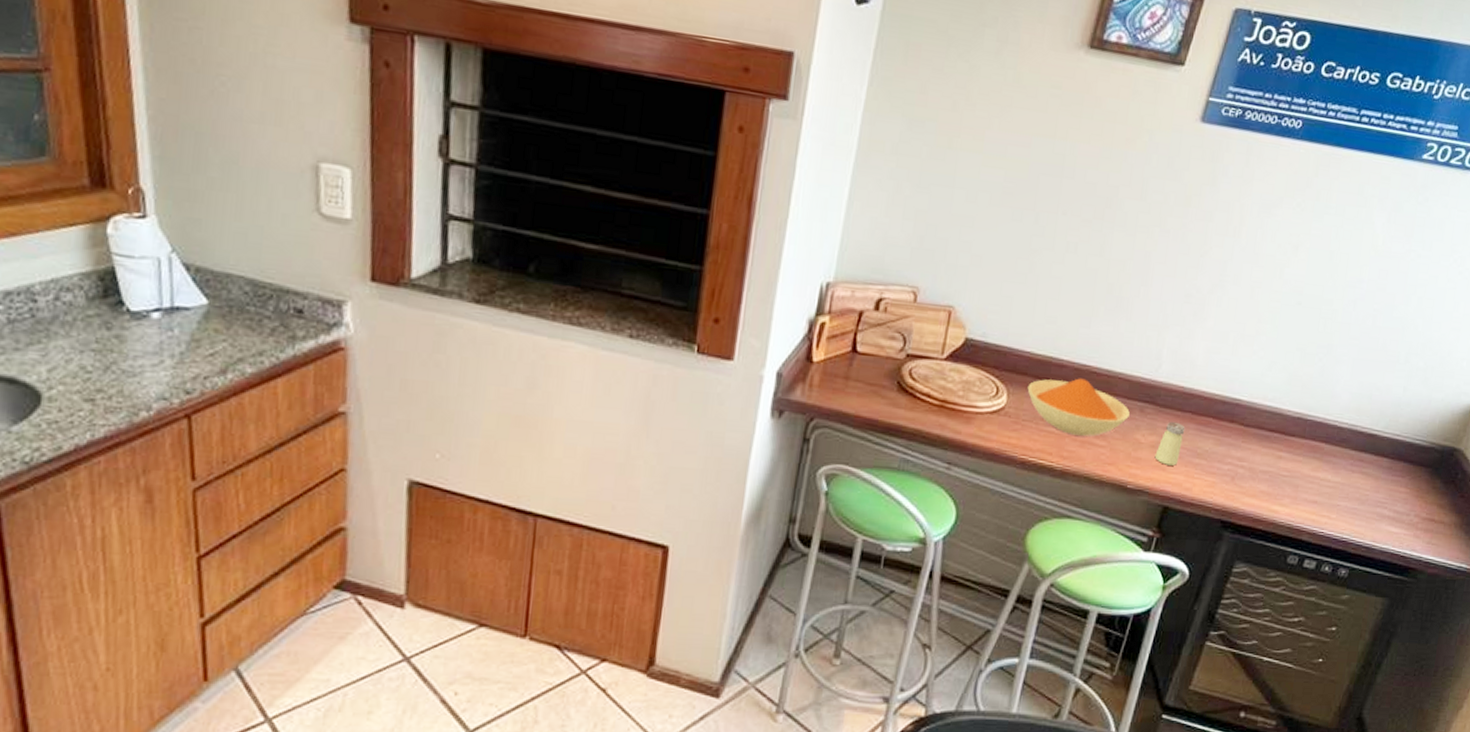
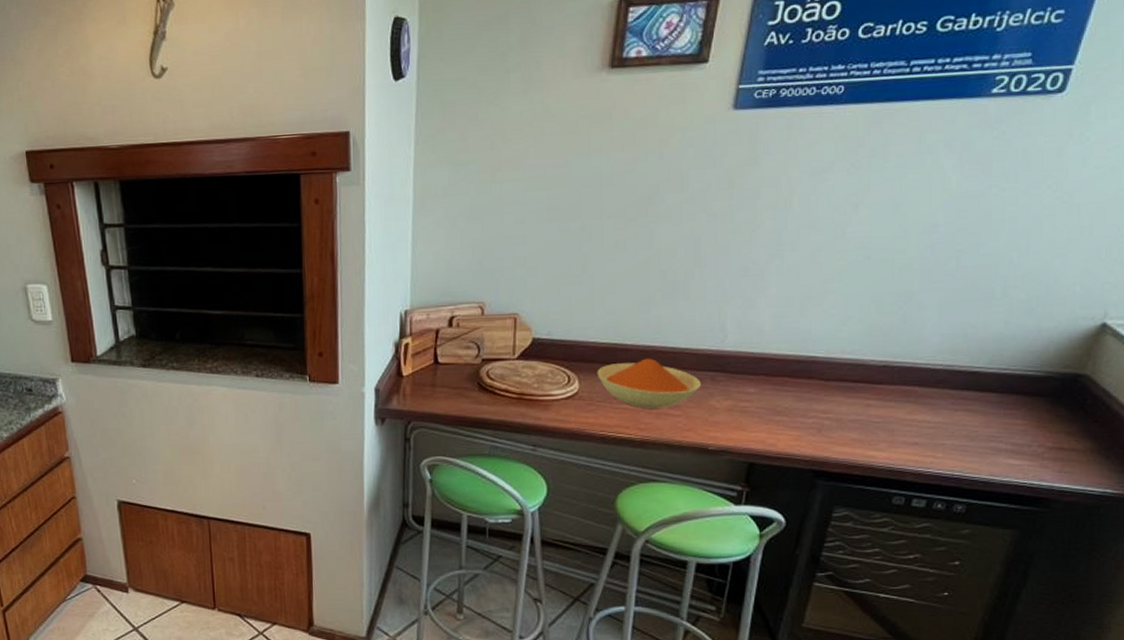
saltshaker: present [1154,421,1185,466] -> none [733,385,761,425]

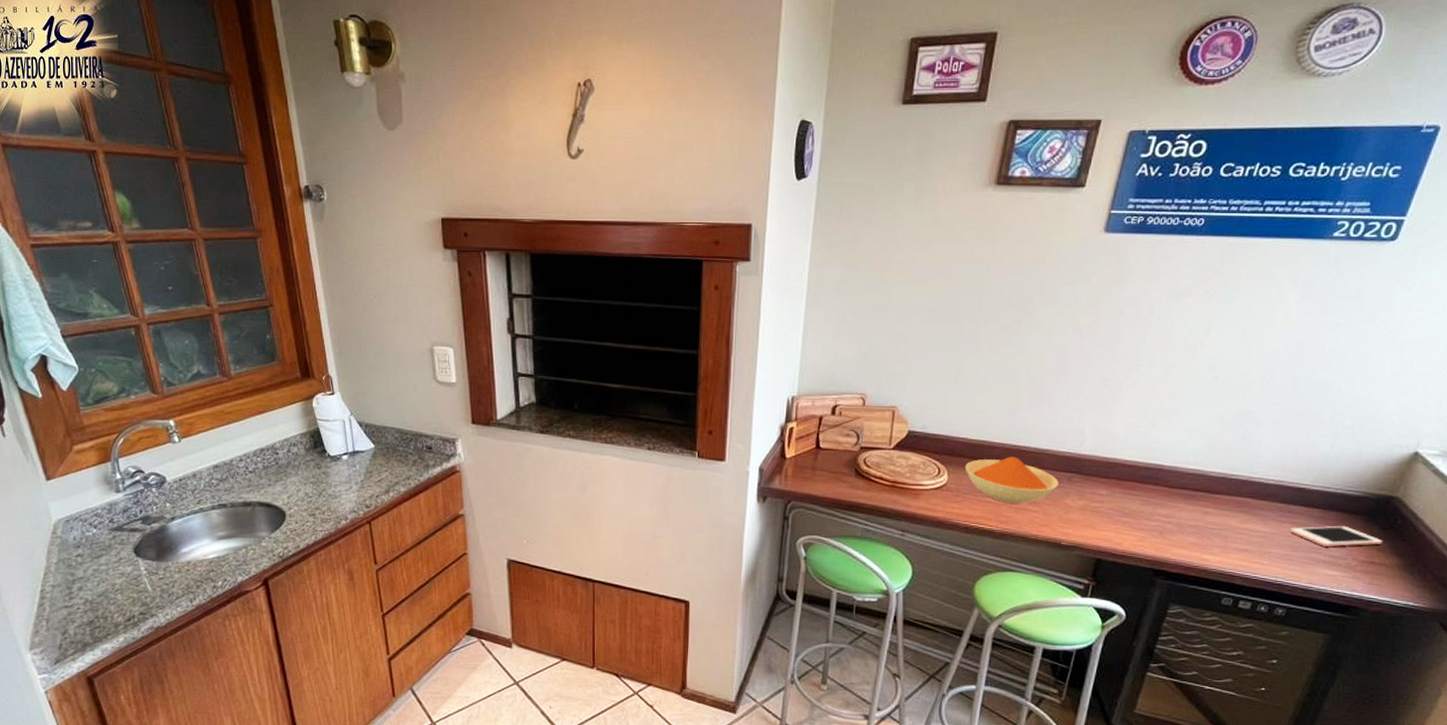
cell phone: none [965,410,1071,434] -> present [1290,525,1382,547]

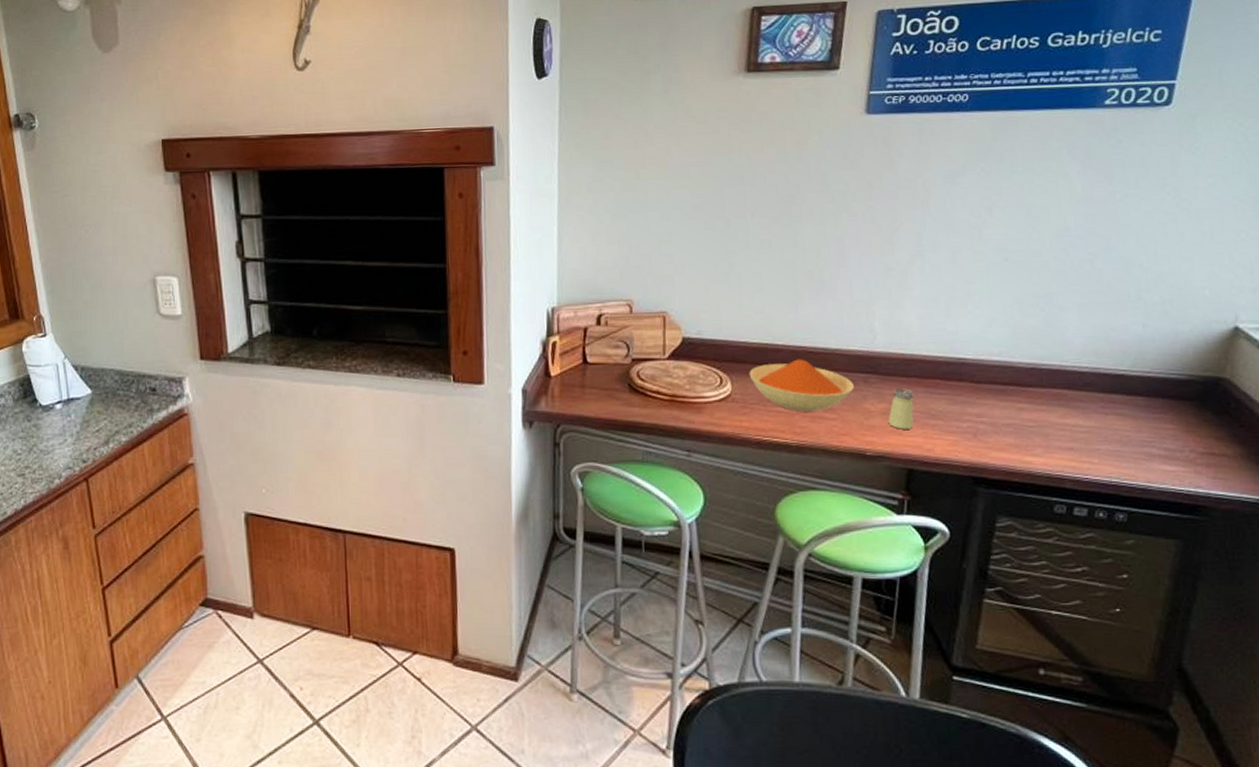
saltshaker: none [1085,487,1112,524] -> present [888,387,914,429]
cell phone: present [1290,525,1382,547] -> none [1116,414,1219,439]

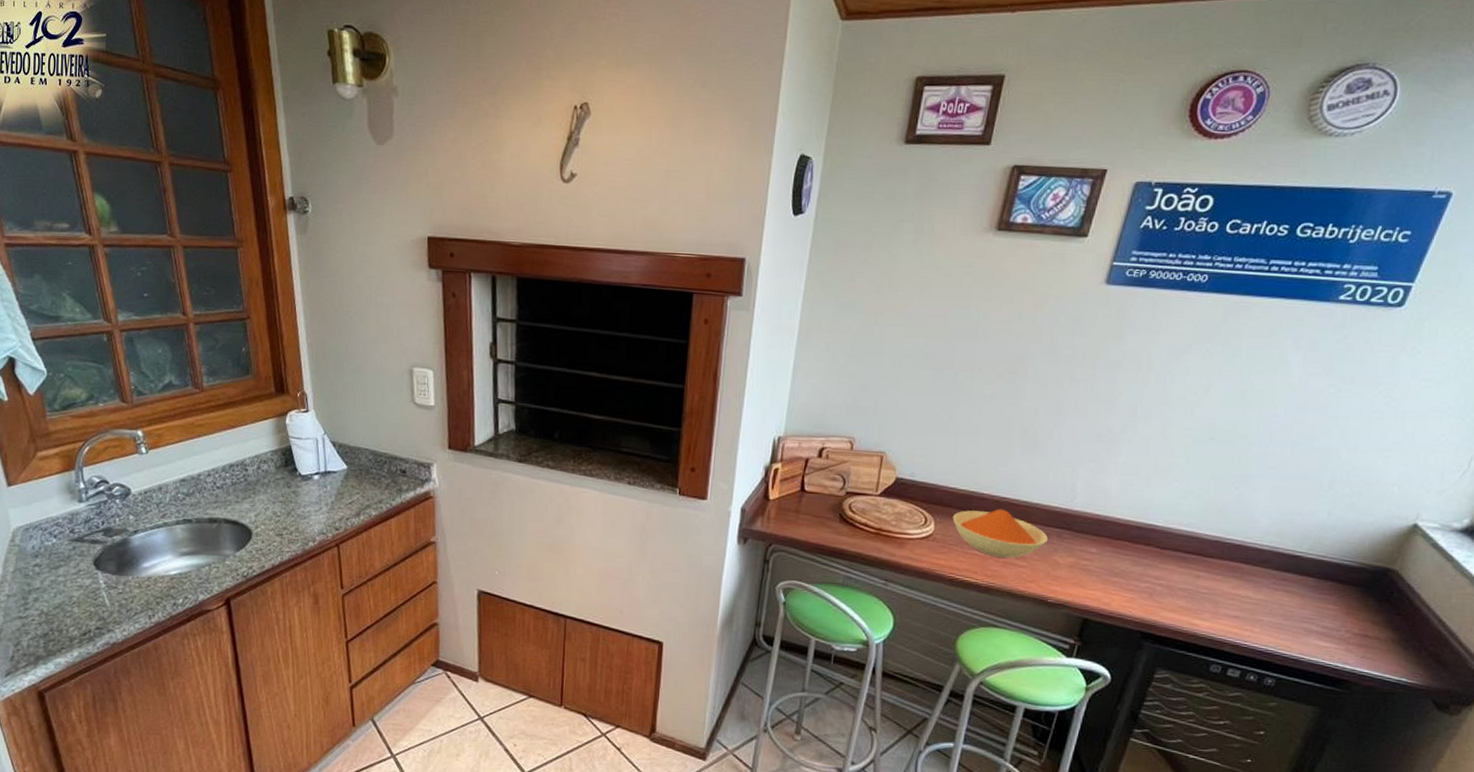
saltshaker: present [888,387,914,429] -> none [1073,545,1102,583]

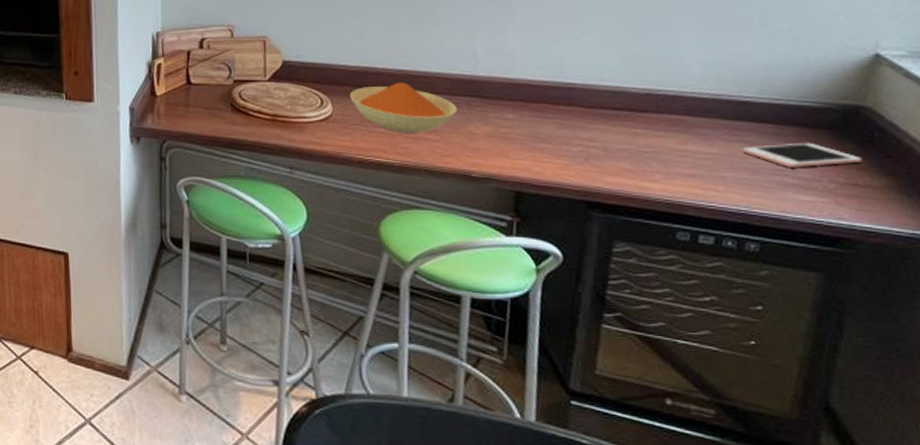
cell phone: none [1283,596,1377,618] -> present [742,142,862,167]

